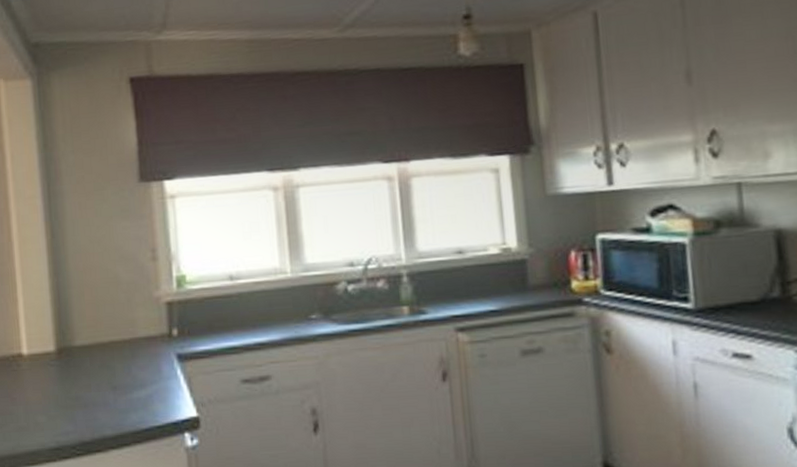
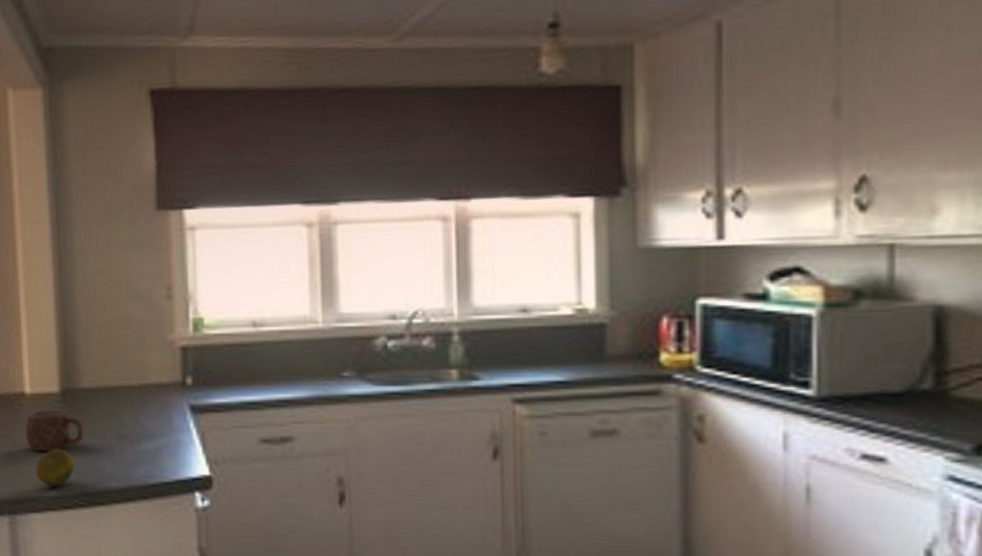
mug: none [23,366,80,408] -> present [25,409,84,452]
fruit: none [34,403,72,440] -> present [35,449,74,487]

